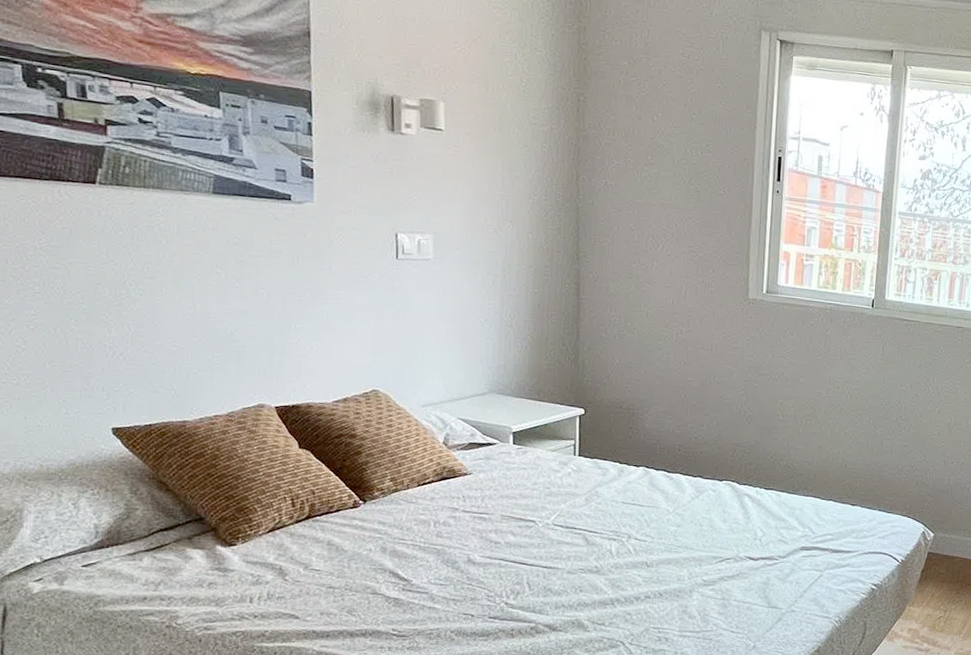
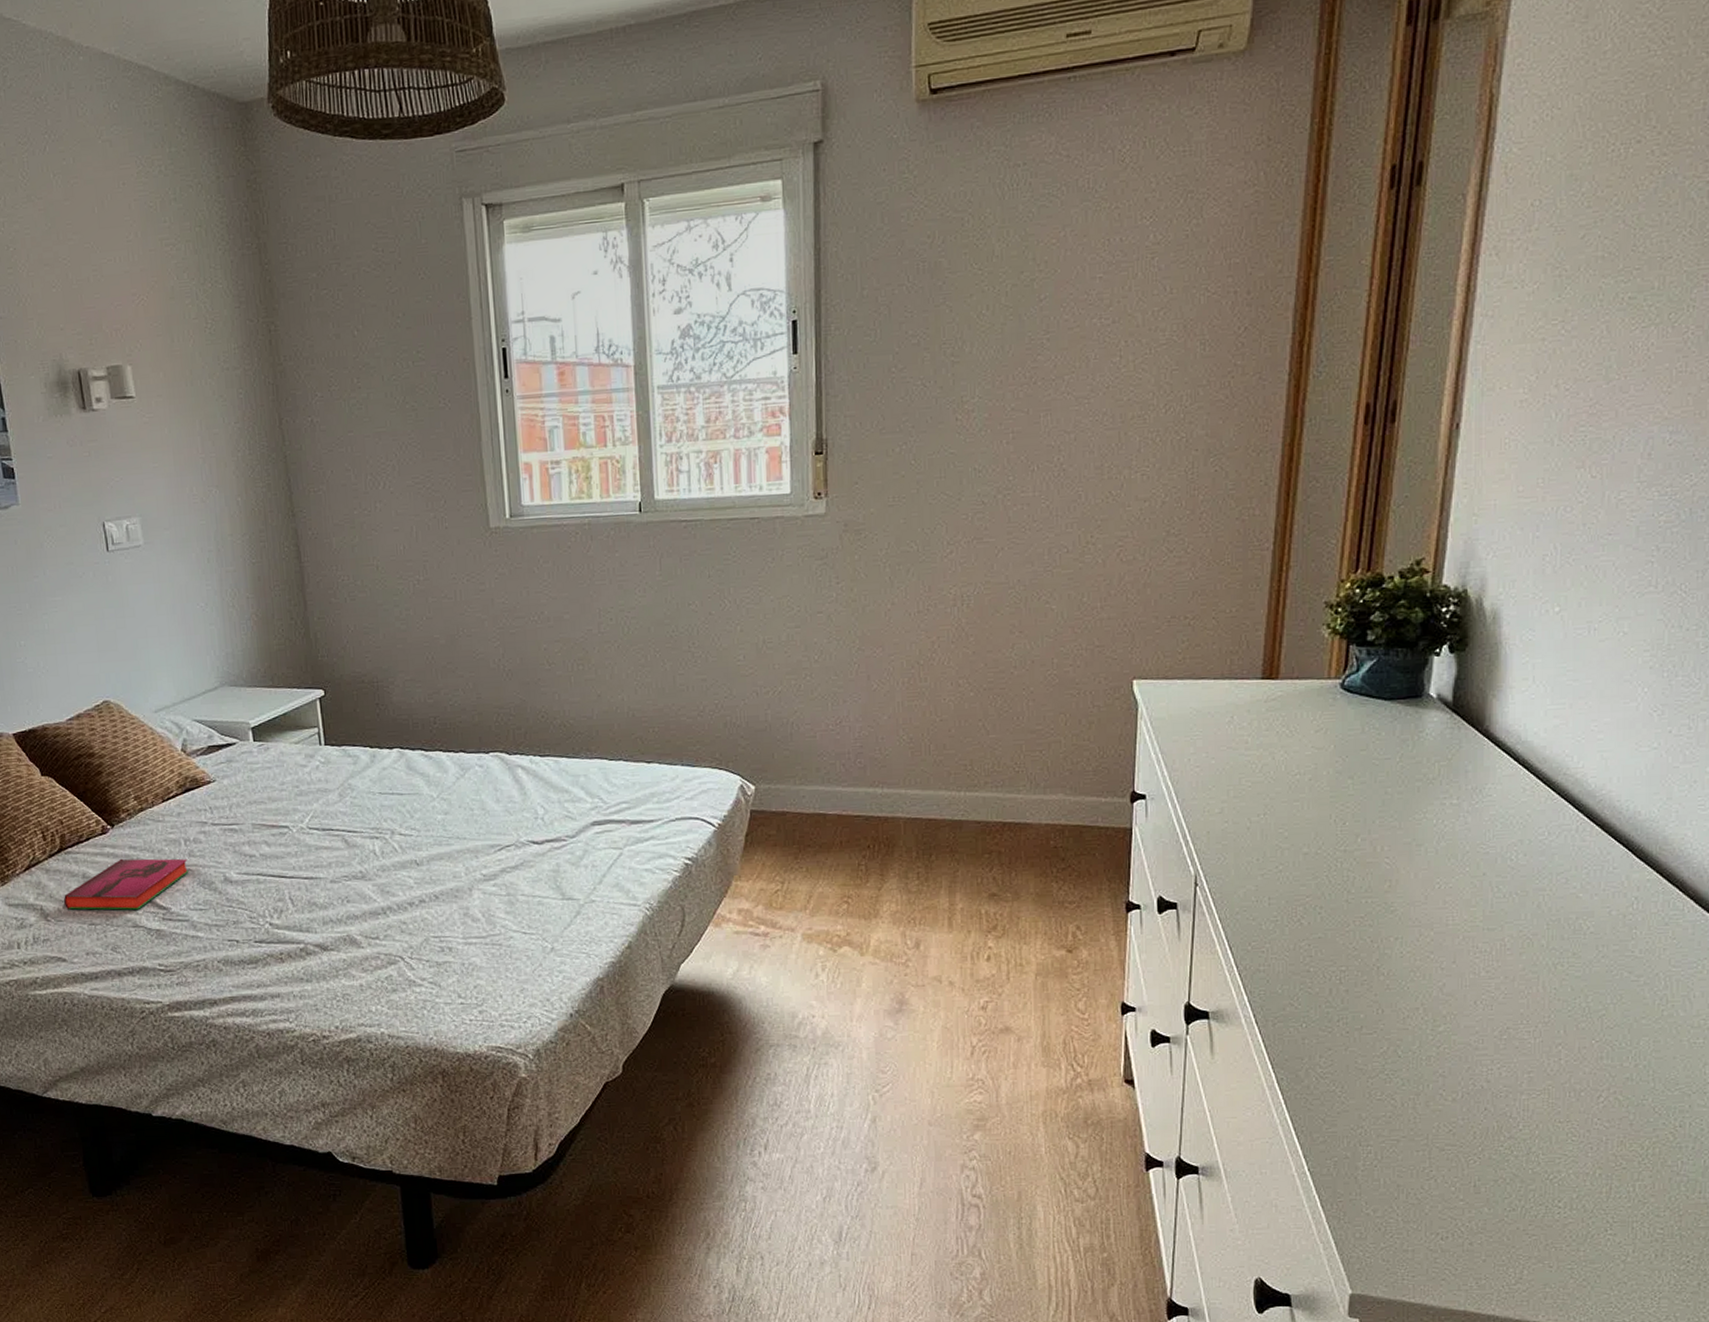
hardback book: none [305,531,435,579] -> present [64,858,189,910]

